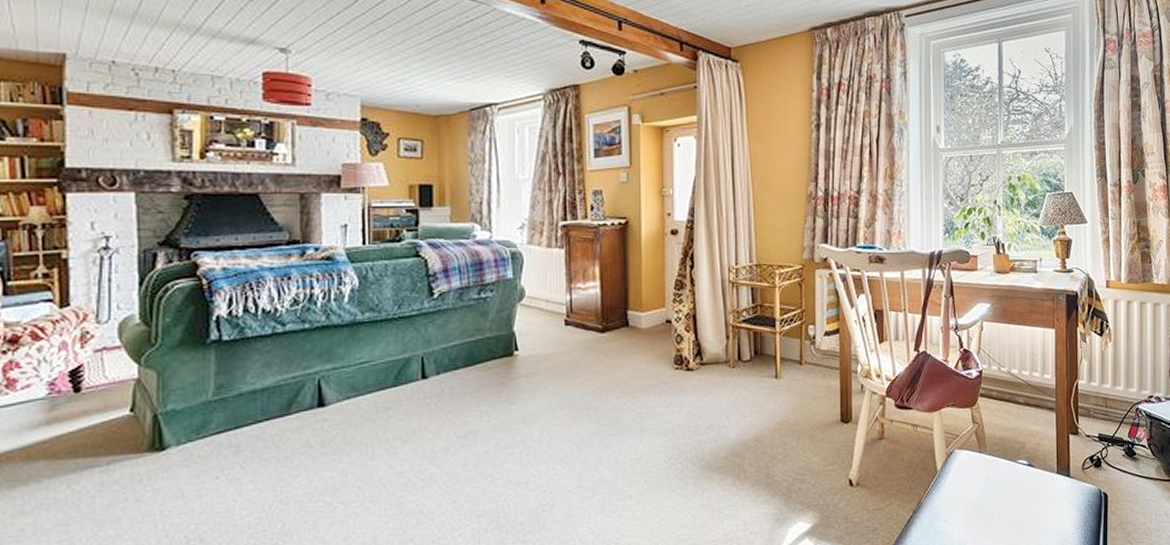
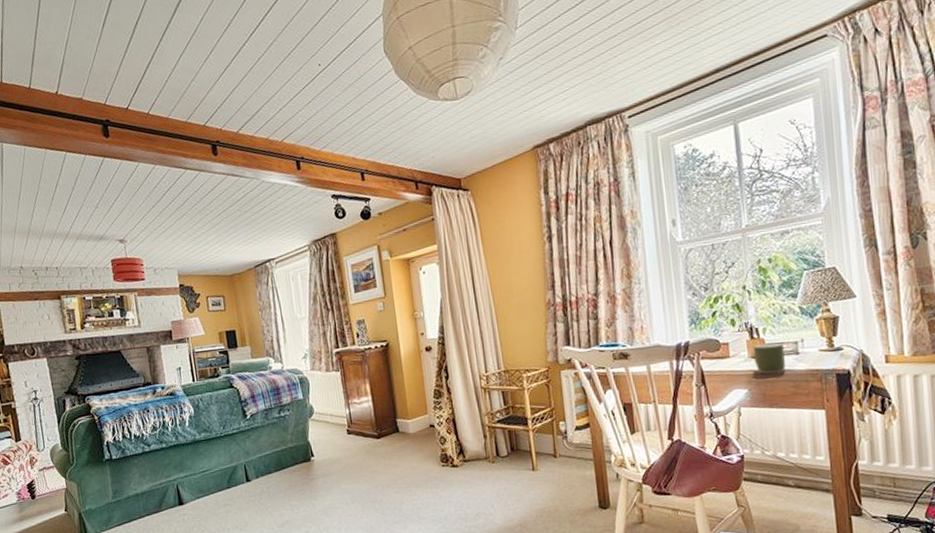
mug: none [998,260,1026,289] -> present [752,343,786,374]

